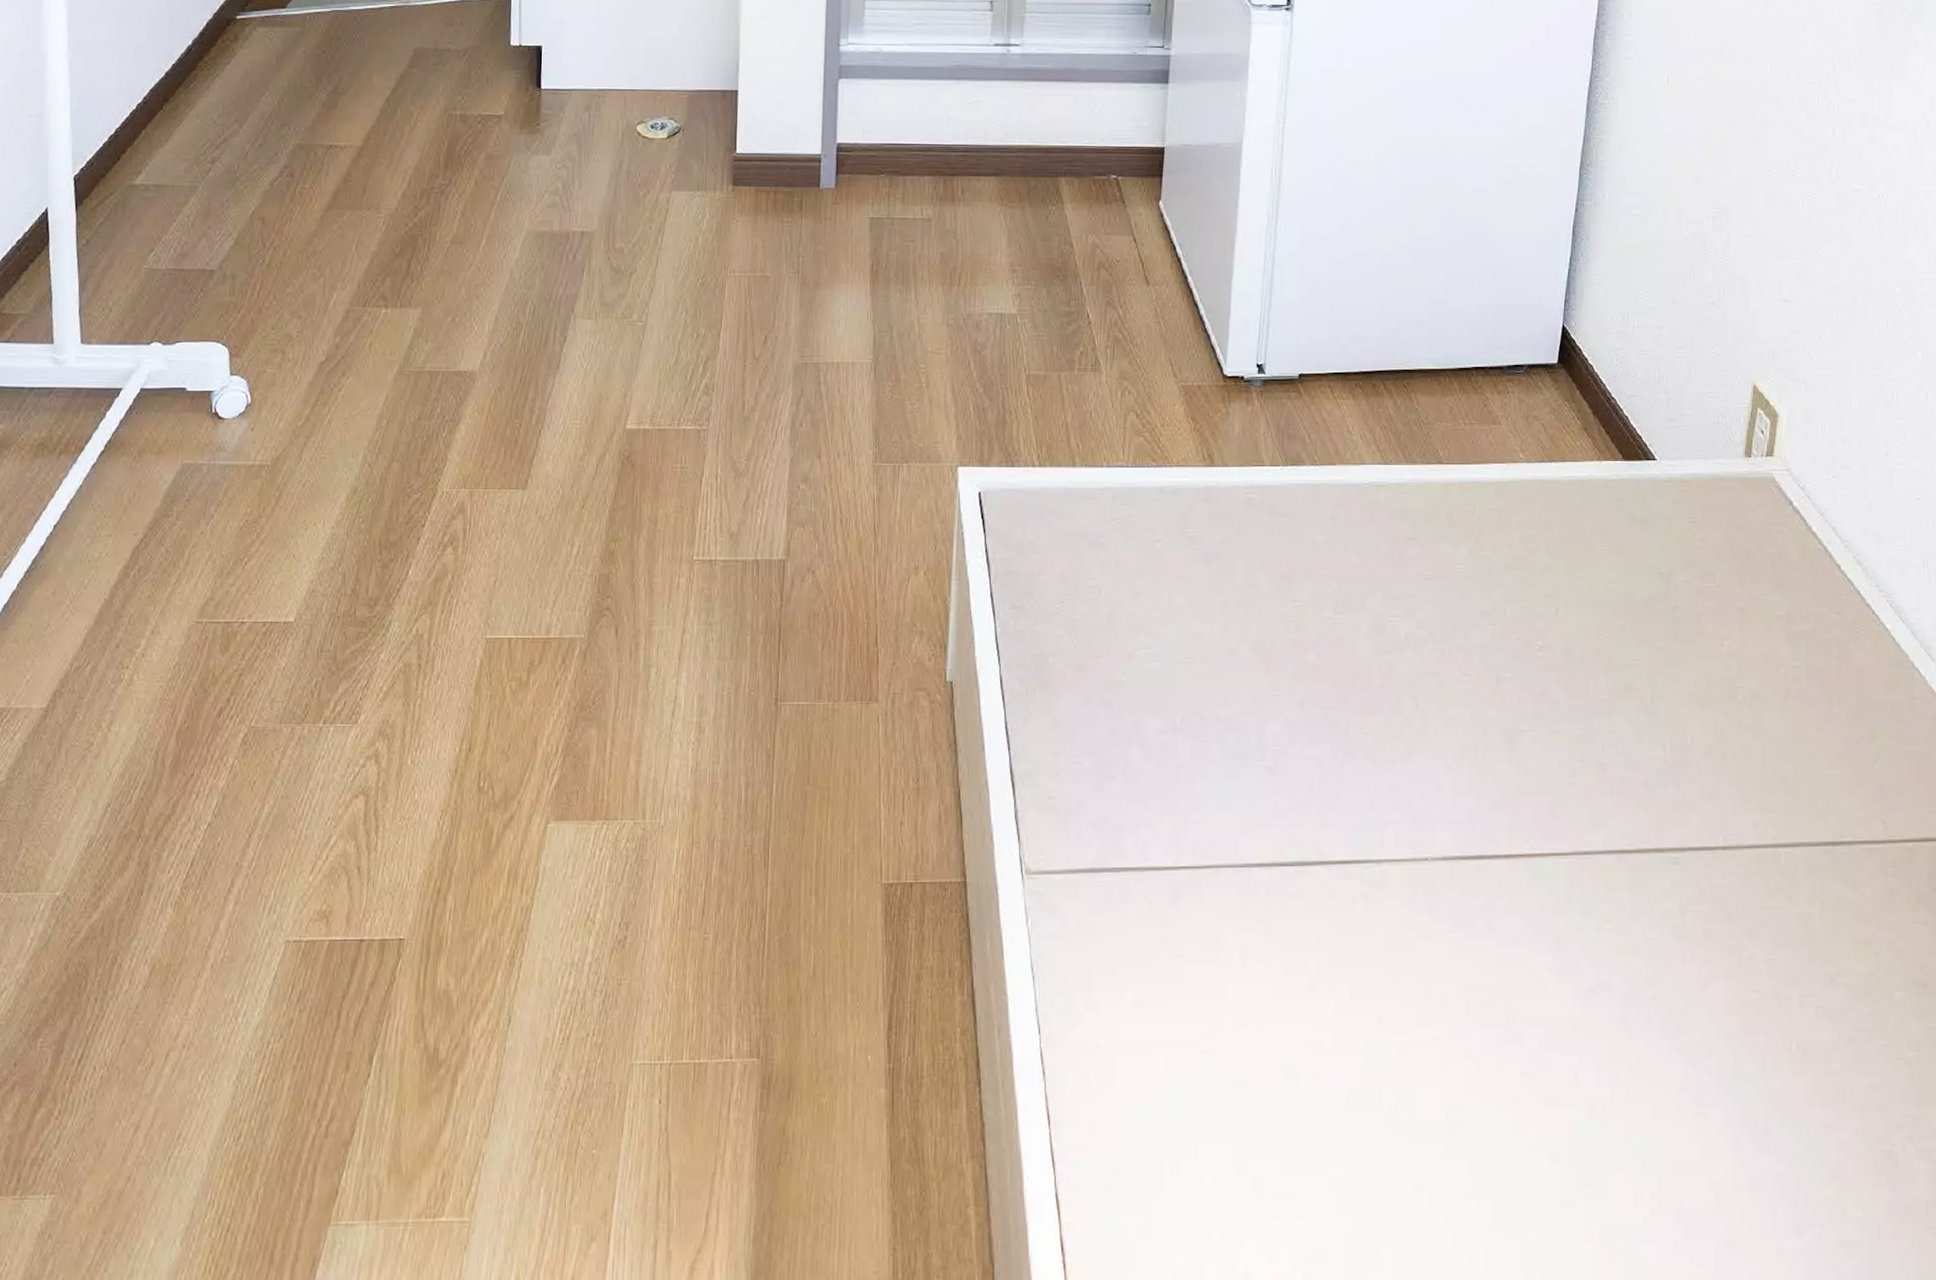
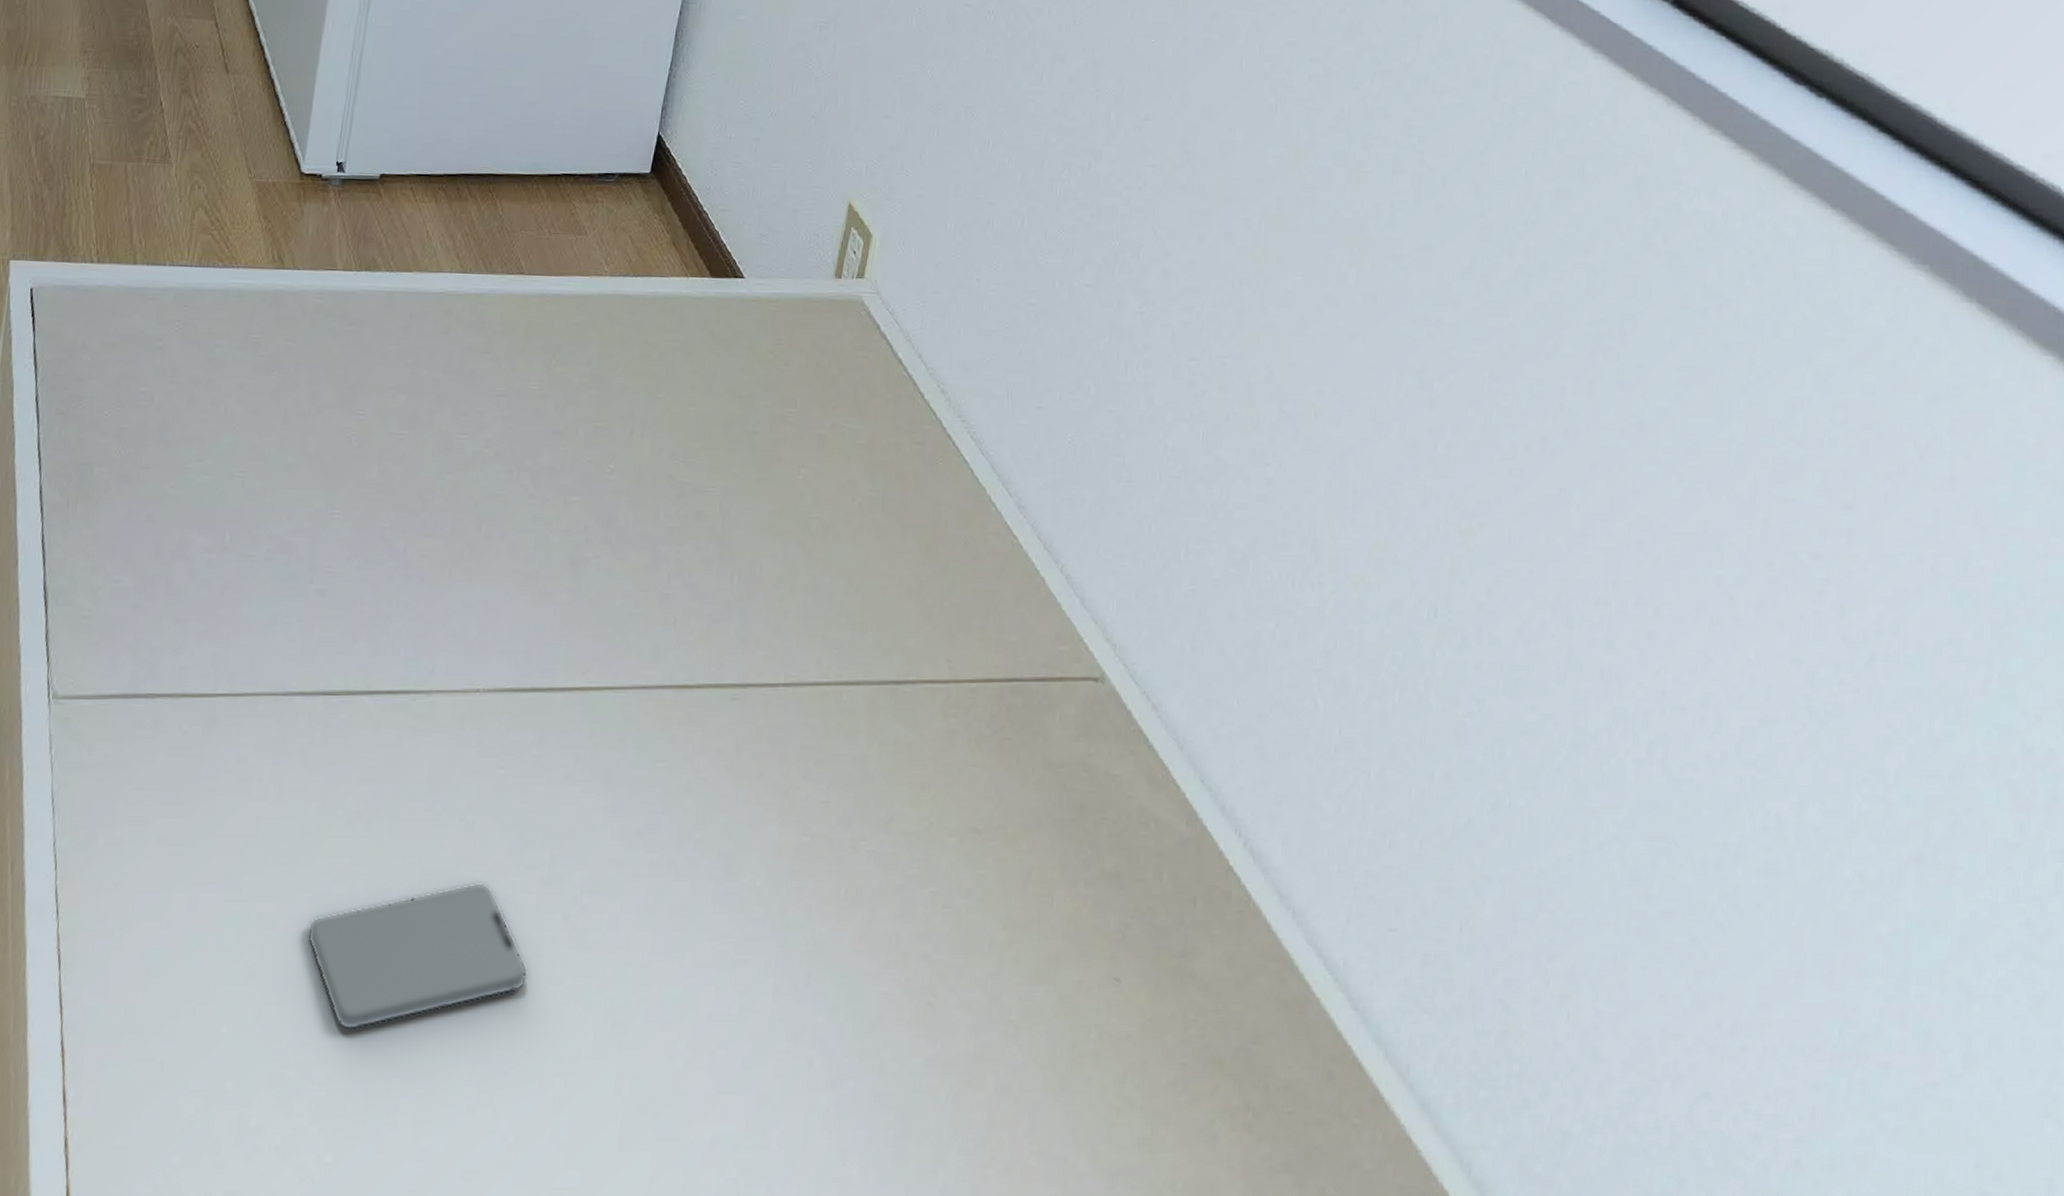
smartphone: none [1279,1040,1494,1182] -> present [307,882,529,1030]

